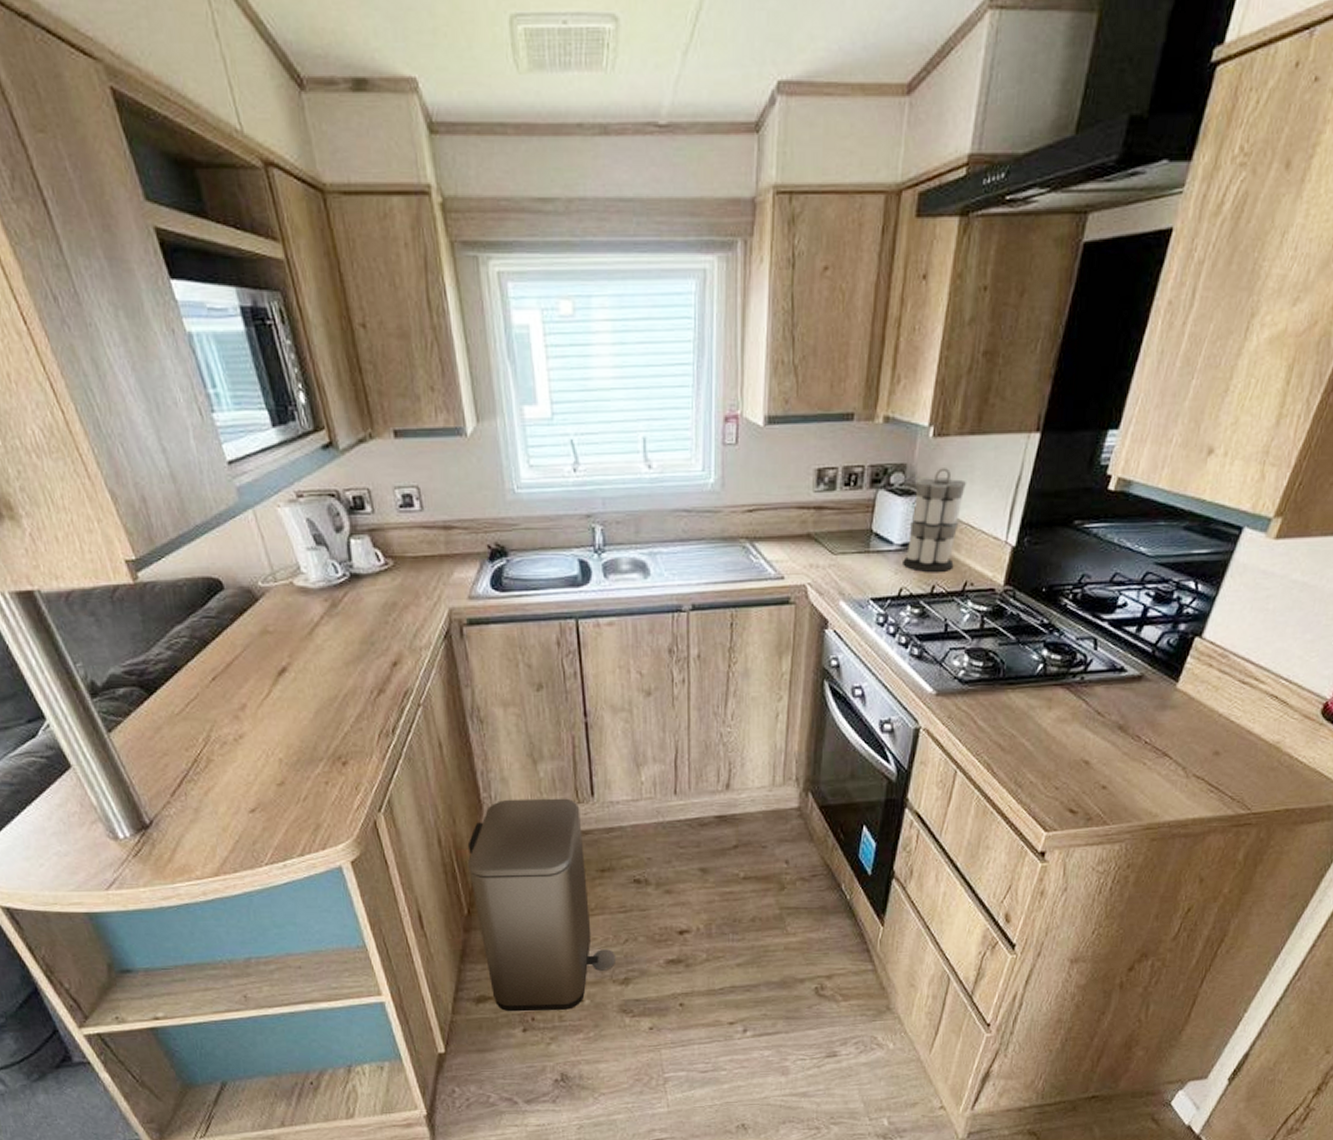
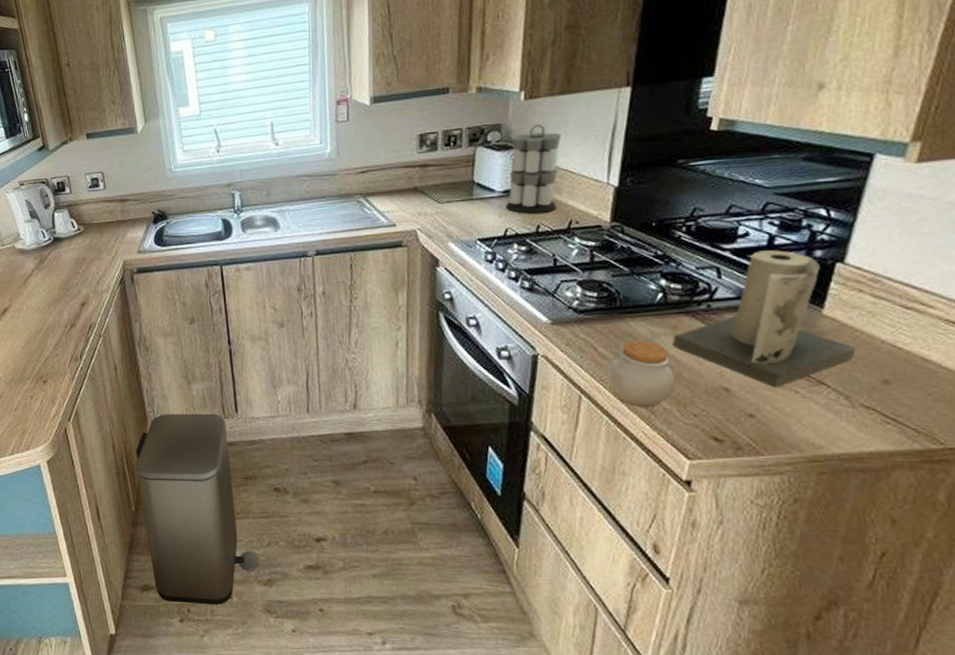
jar: none [982,713,1045,782] -> present [607,340,677,408]
paper towel roll: none [1046,622,1198,760] -> present [673,250,856,388]

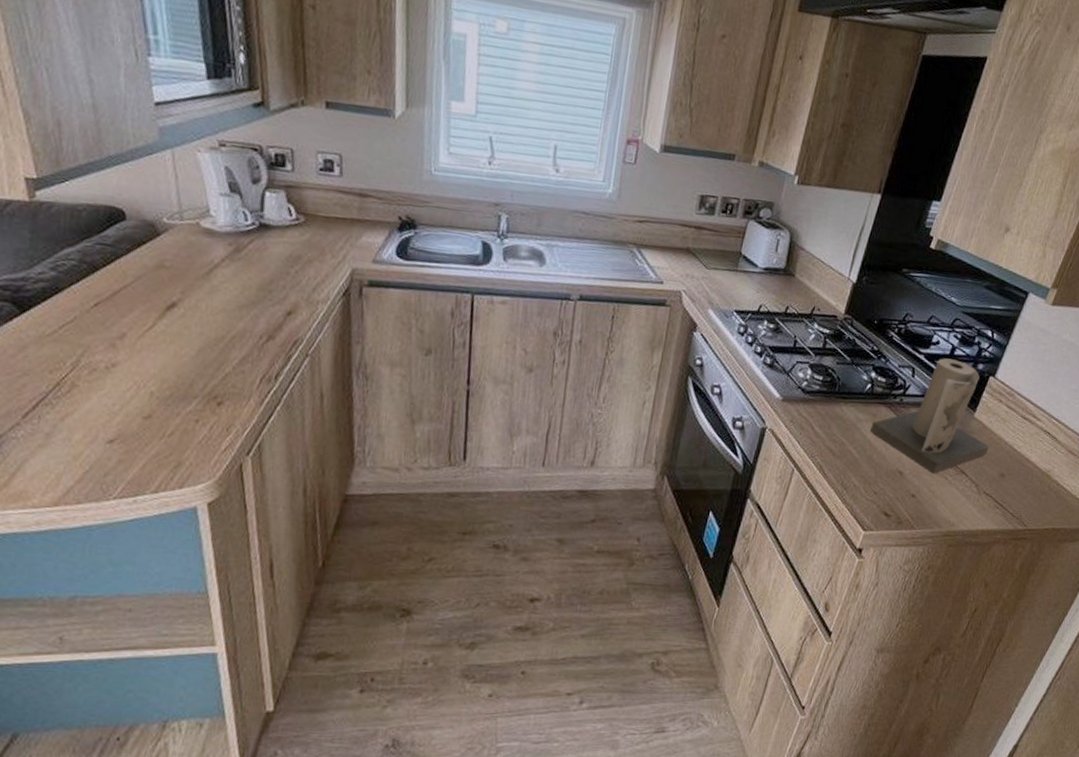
pedal bin: present [135,413,259,605] -> none [329,455,465,672]
spice rack: present [506,124,561,214] -> none [764,210,820,296]
jar: present [607,340,677,408] -> none [816,423,868,484]

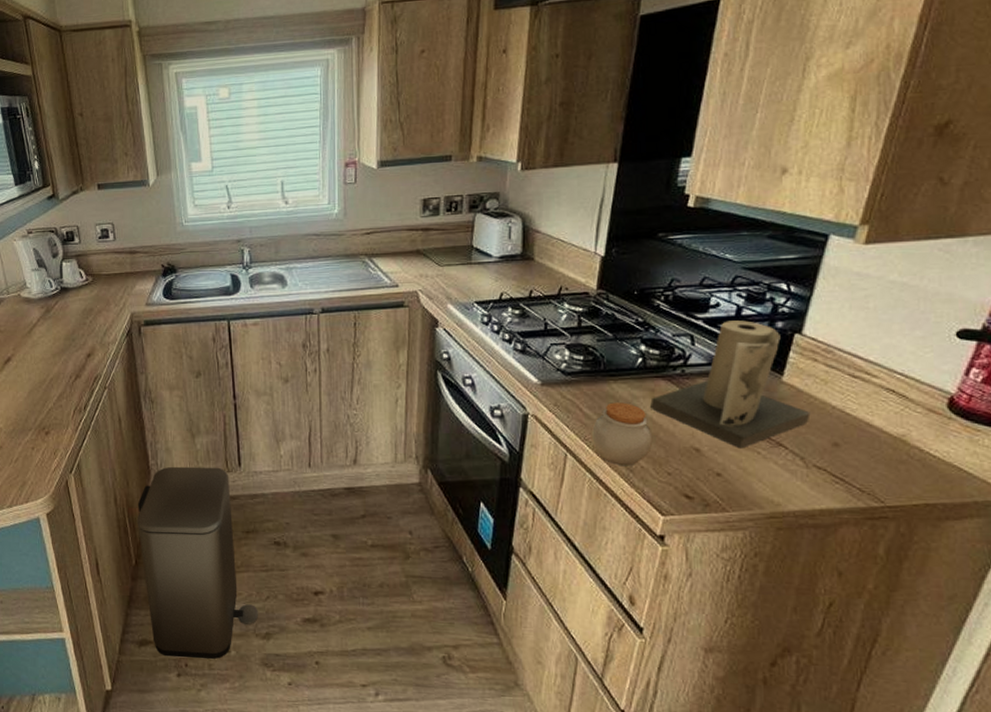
pedal bin: none [329,455,465,672] -> present [136,466,258,659]
jar: none [816,423,868,484] -> present [591,402,653,466]

